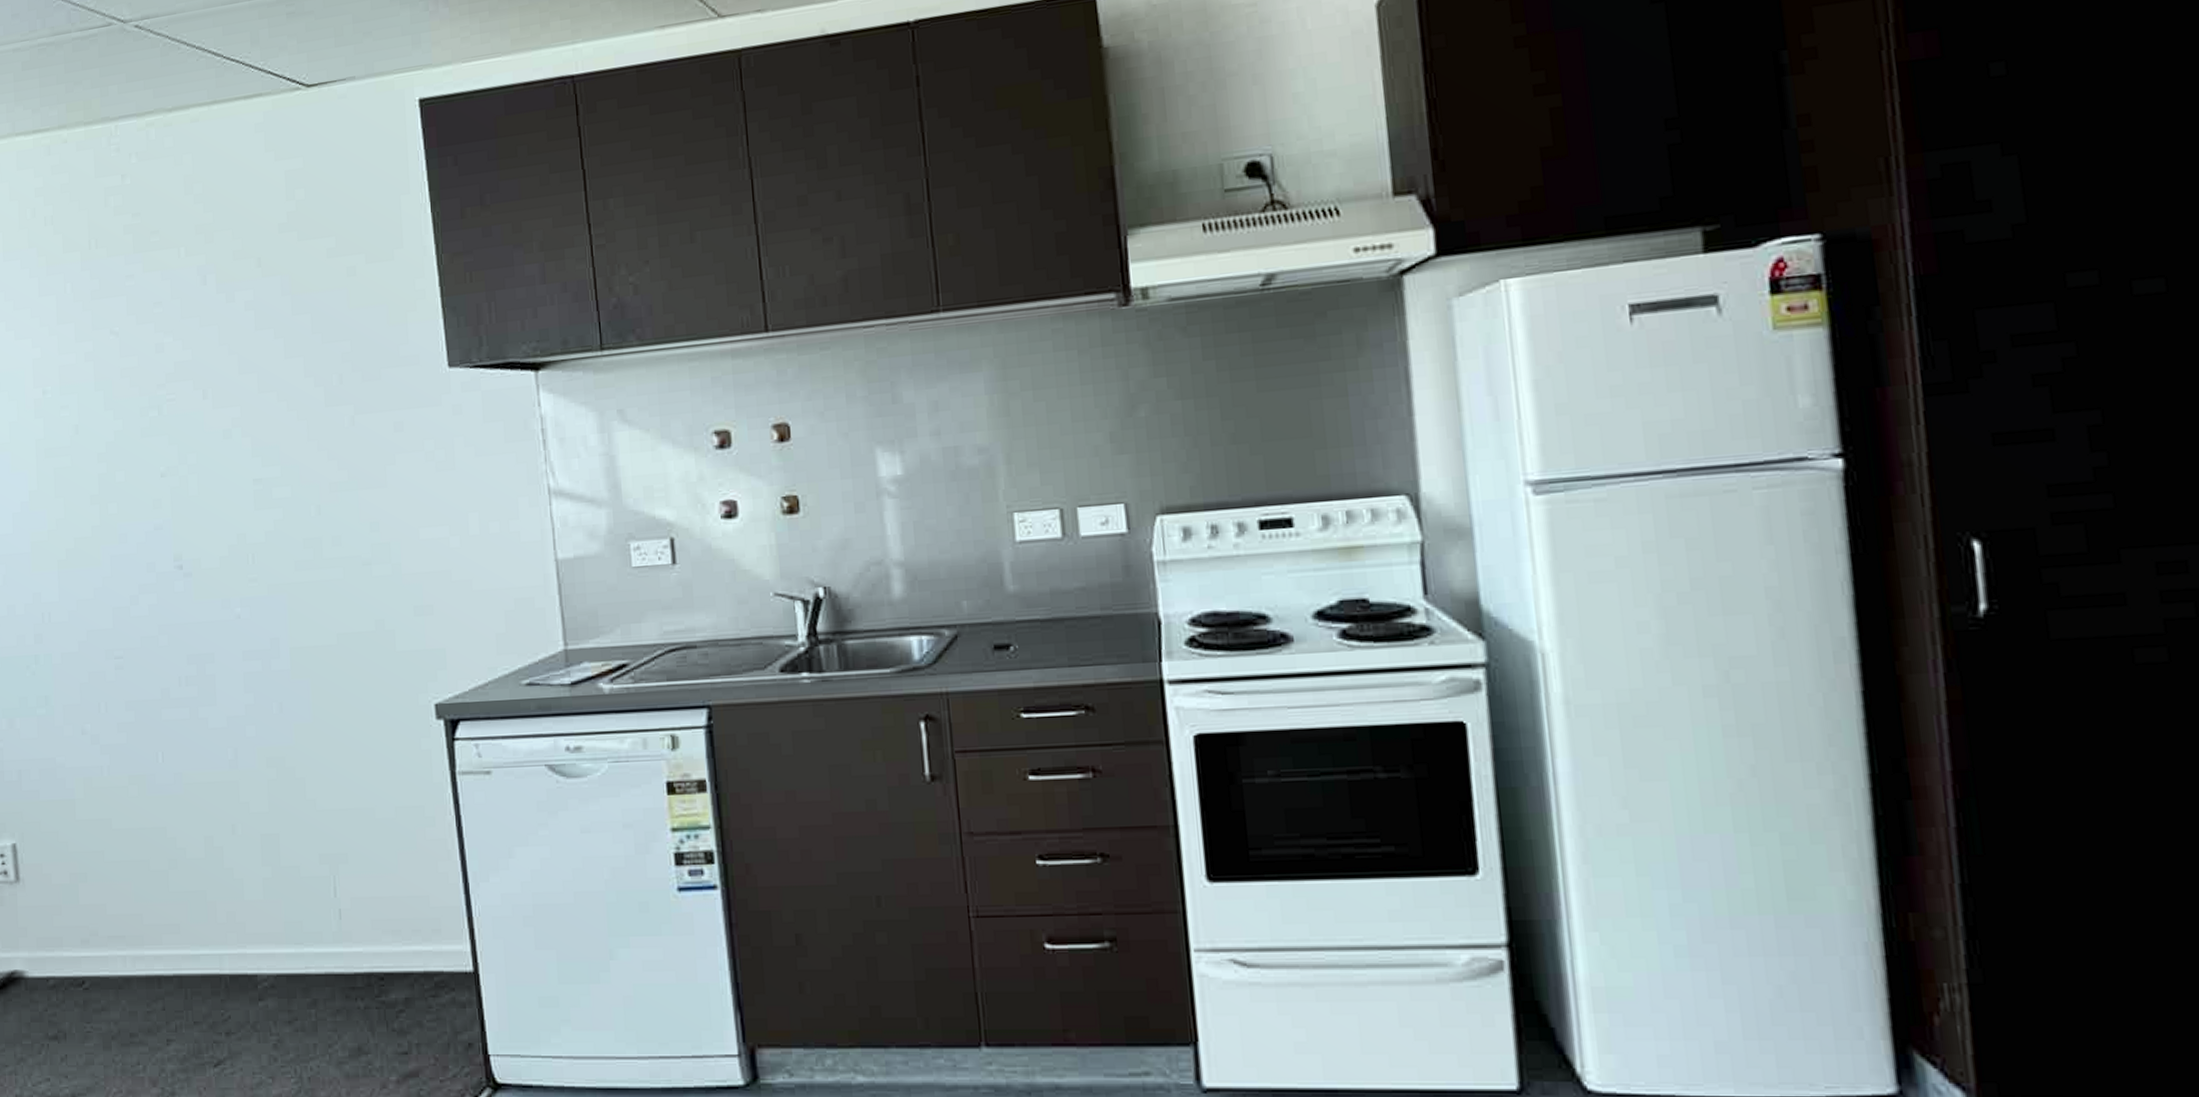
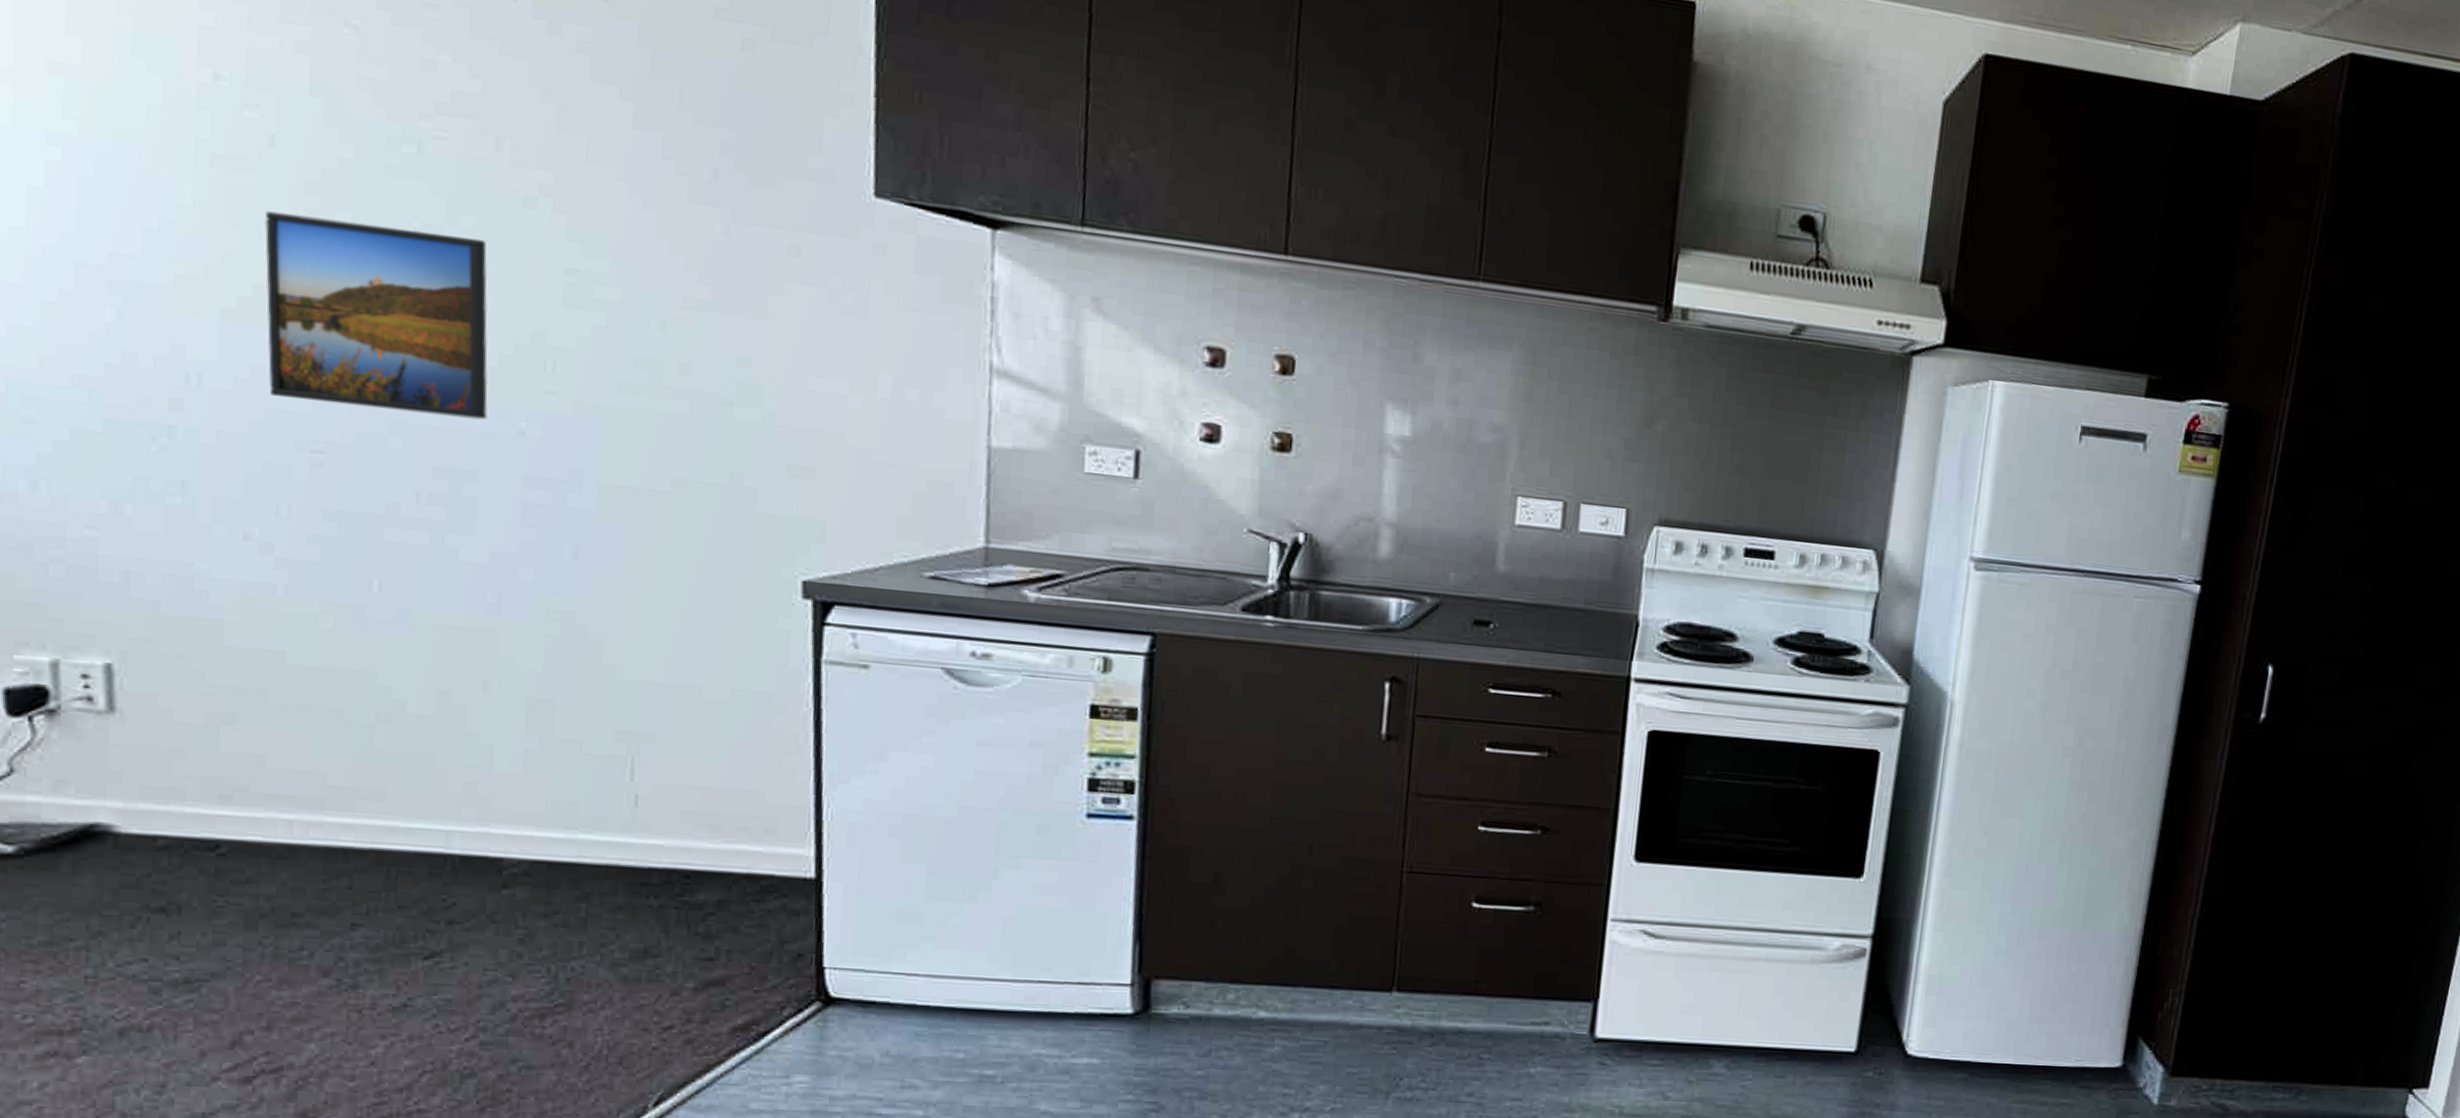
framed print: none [77,471,216,620] -> present [265,211,488,420]

